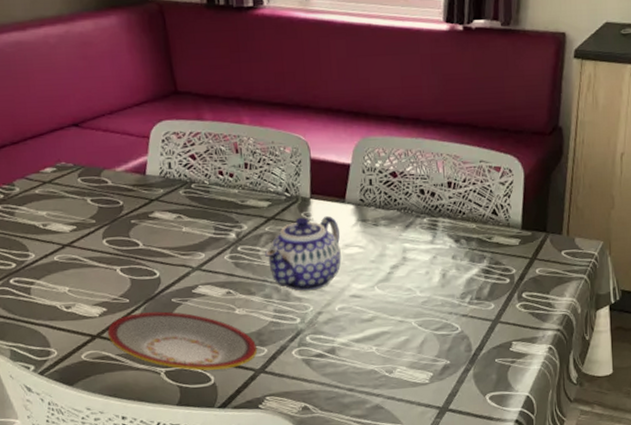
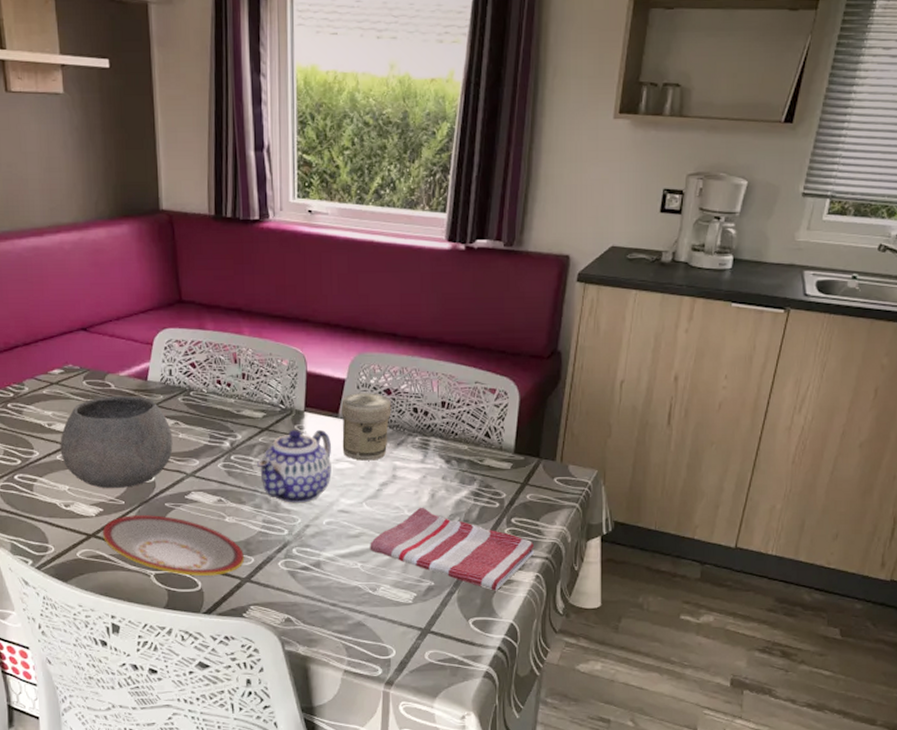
bowl: none [56,191,177,288] -> present [60,395,173,489]
jar: none [348,176,399,245] -> present [341,393,392,461]
dish towel: none [383,288,547,365] -> present [370,508,535,591]

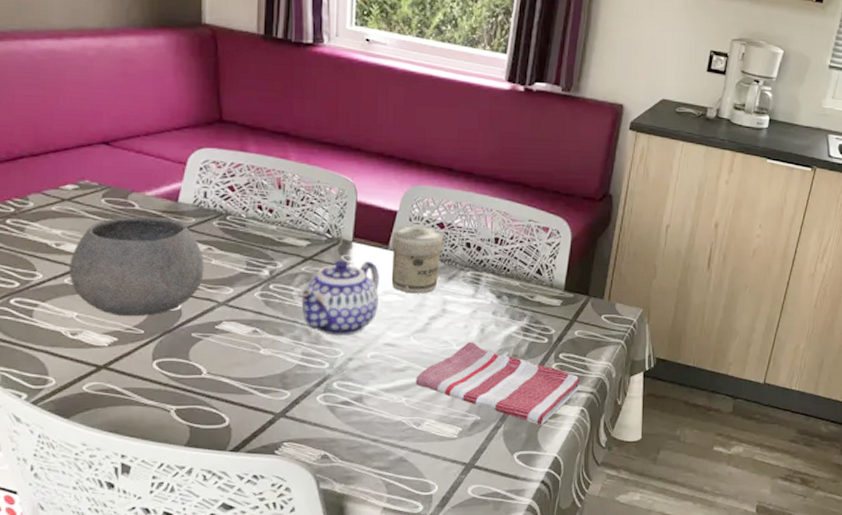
plate: present [102,515,244,576] -> none [115,346,279,411]

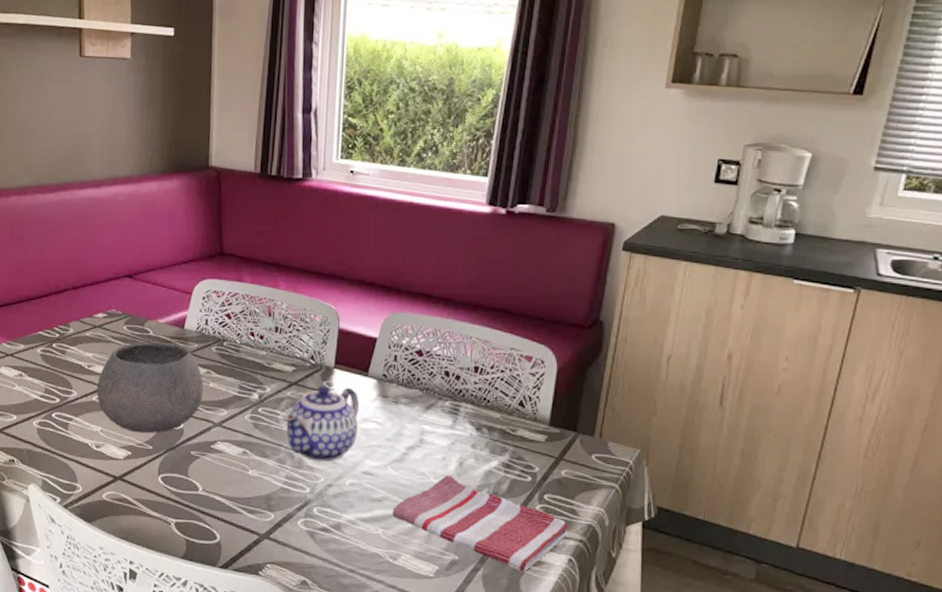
jar: present [391,225,444,294] -> none [370,352,423,423]

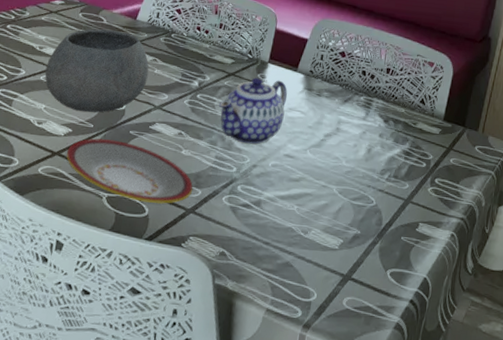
plate: none [128,461,264,529] -> present [66,138,193,204]
dish towel: present [392,476,569,572] -> none [307,160,453,245]

